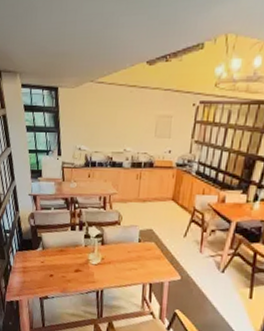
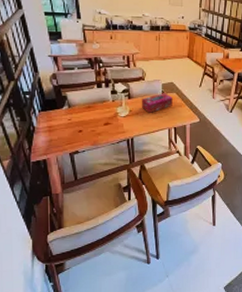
tissue box: none [114,241,150,264] -> present [141,93,173,113]

